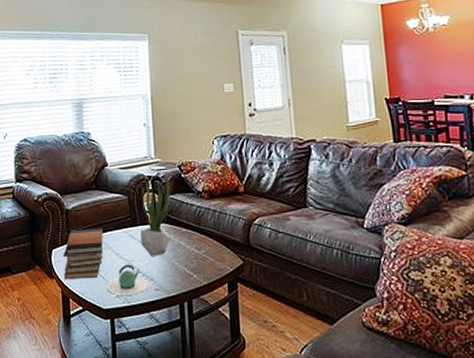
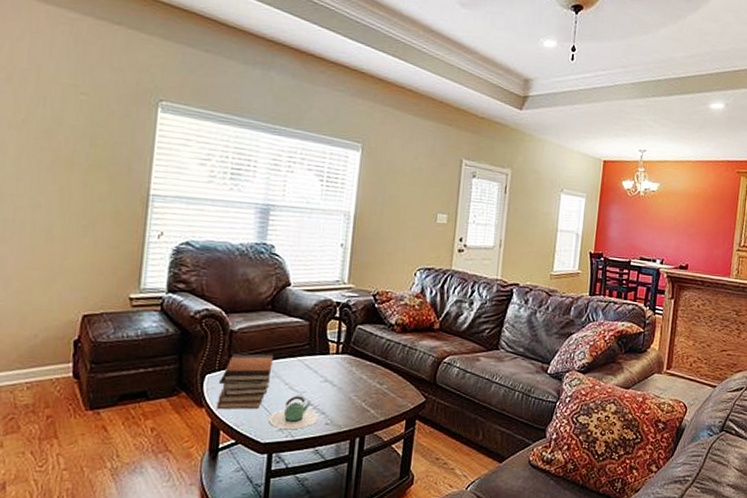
potted plant: present [140,175,171,258] -> none [317,303,360,390]

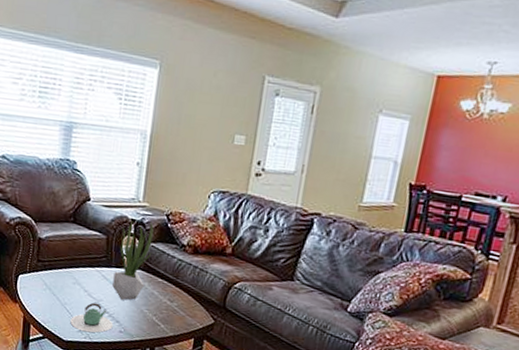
book stack: present [217,353,274,410] -> none [28,259,75,310]
potted plant: none [317,303,360,390] -> present [112,220,154,301]

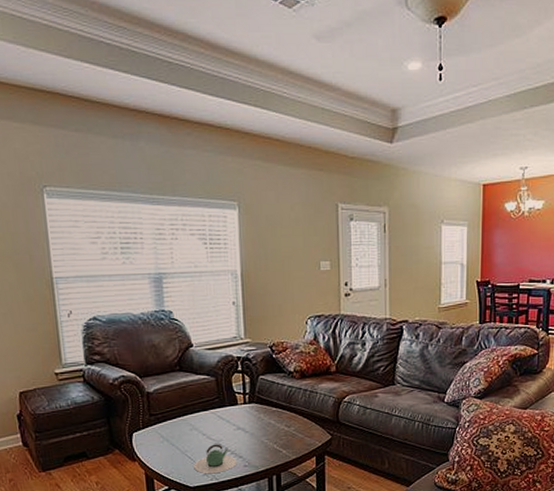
potted plant: present [112,220,154,301] -> none [229,356,261,436]

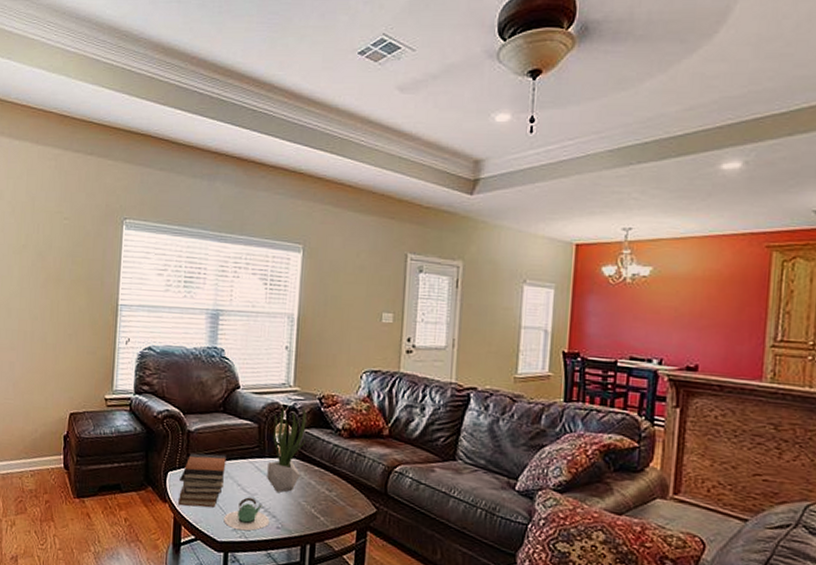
book stack: none [145,409,189,462] -> present [178,453,226,507]
potted plant: none [229,356,261,436] -> present [267,406,307,494]

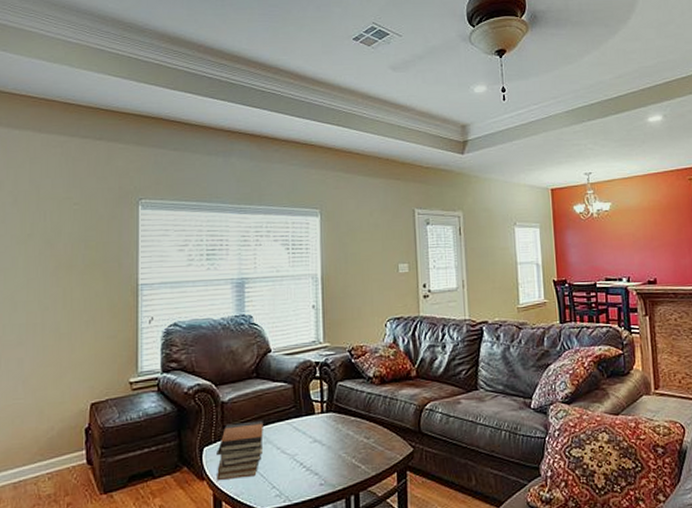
teapot: present [224,497,270,531] -> none [266,459,313,495]
potted plant: present [267,406,307,494] -> none [305,361,340,450]

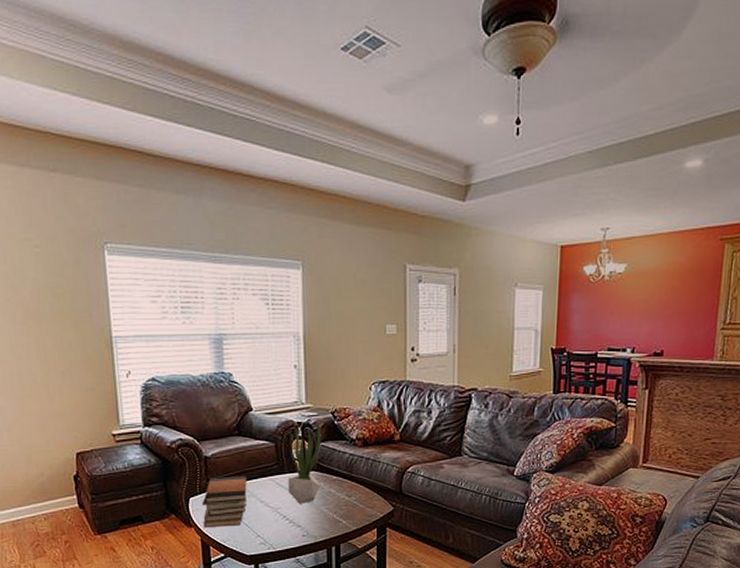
potted plant: none [305,361,340,450] -> present [288,422,322,505]

